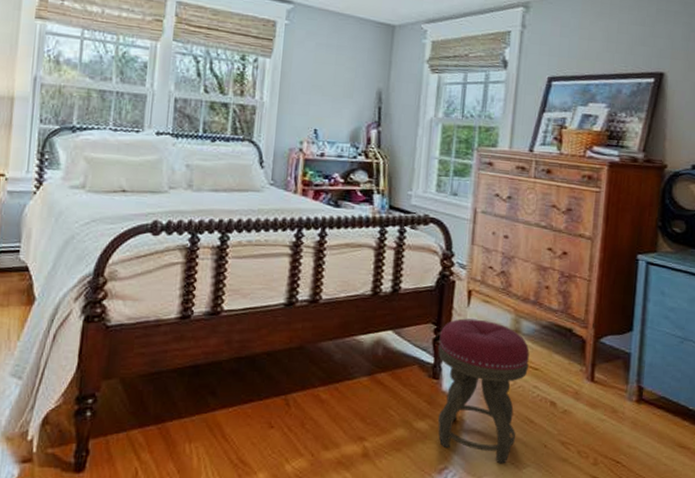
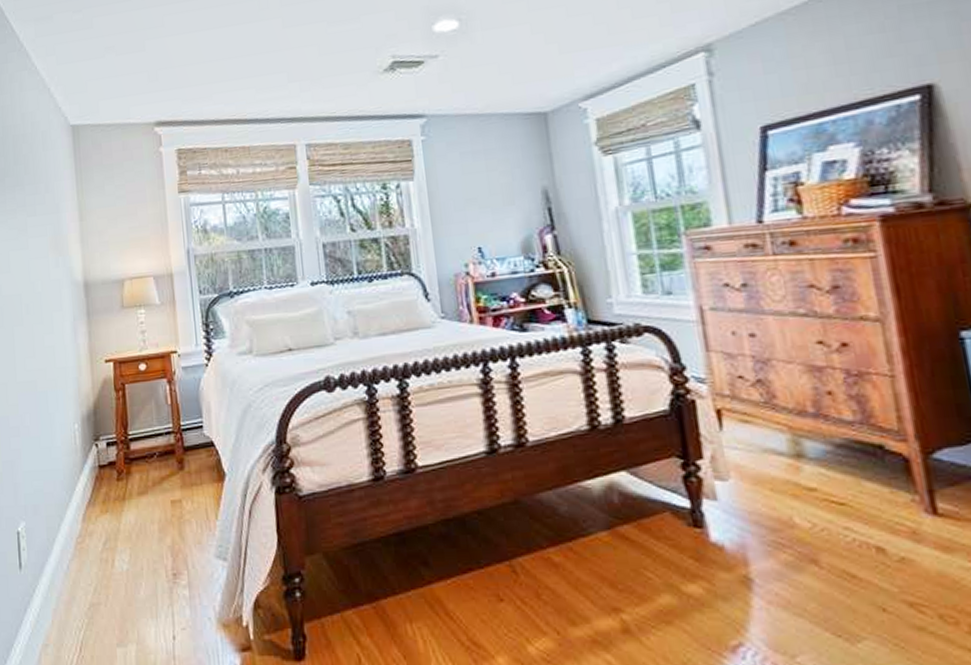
stool: present [438,318,530,464] -> none [690,445,835,637]

